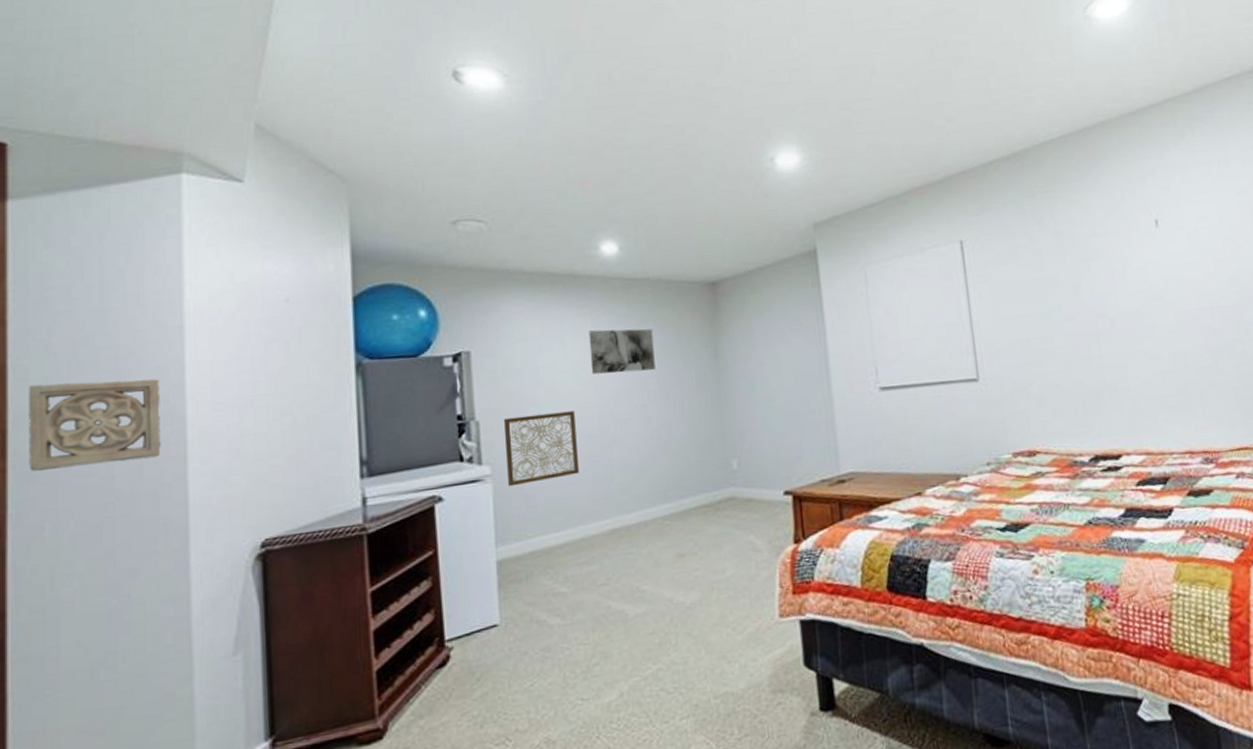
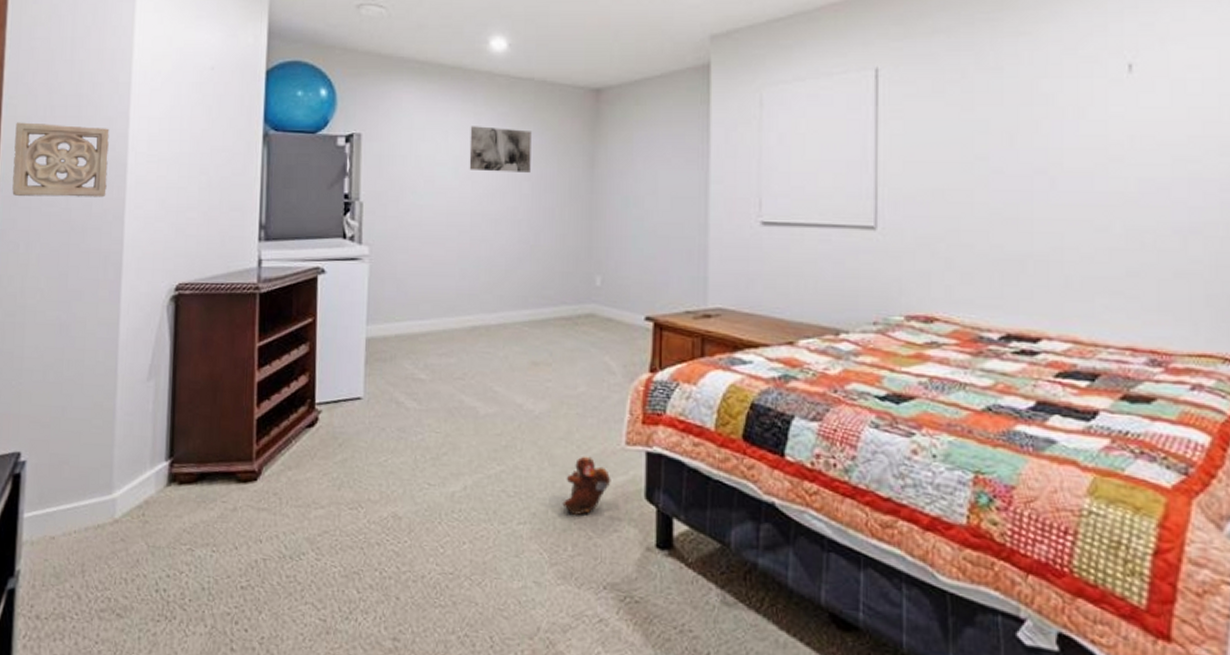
wall art: present [503,410,579,487] -> none [383,202,449,270]
plush toy: none [724,636,770,699] -> present [562,456,611,516]

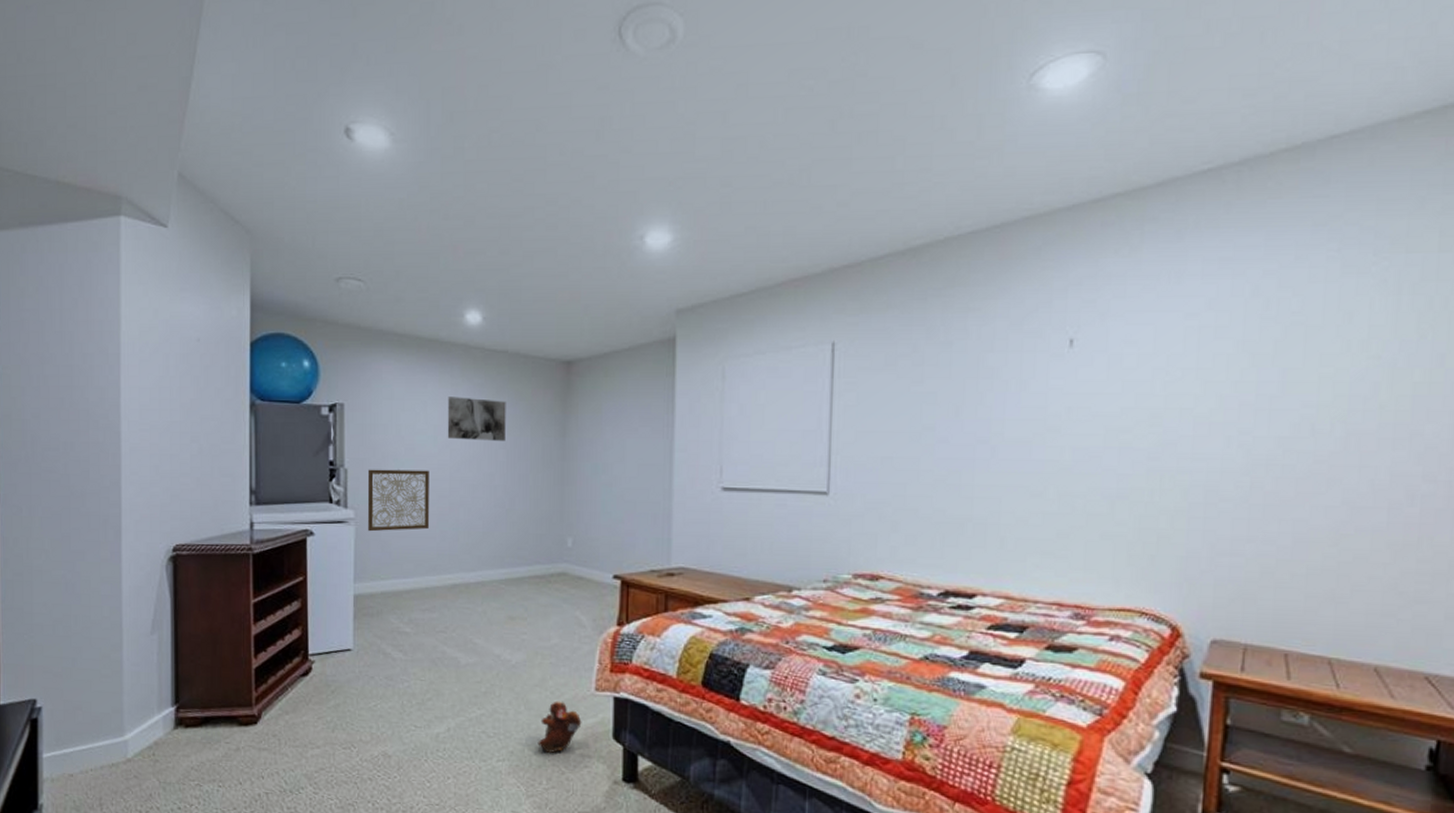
wall ornament: present [12,122,109,198] -> none [11,392,102,464]
wall art: none [383,202,449,270] -> present [367,469,429,532]

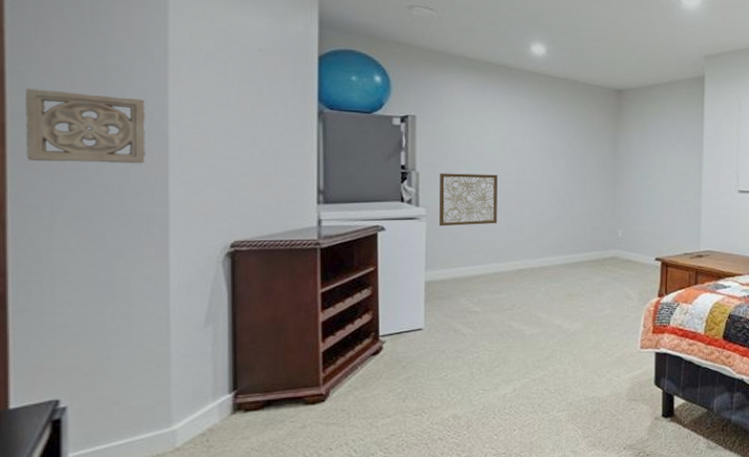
wall ornament: none [11,392,102,464] -> present [25,88,145,164]
wall art: present [447,397,506,441] -> none [514,113,567,152]
plush toy: present [537,701,582,754] -> none [592,359,630,402]

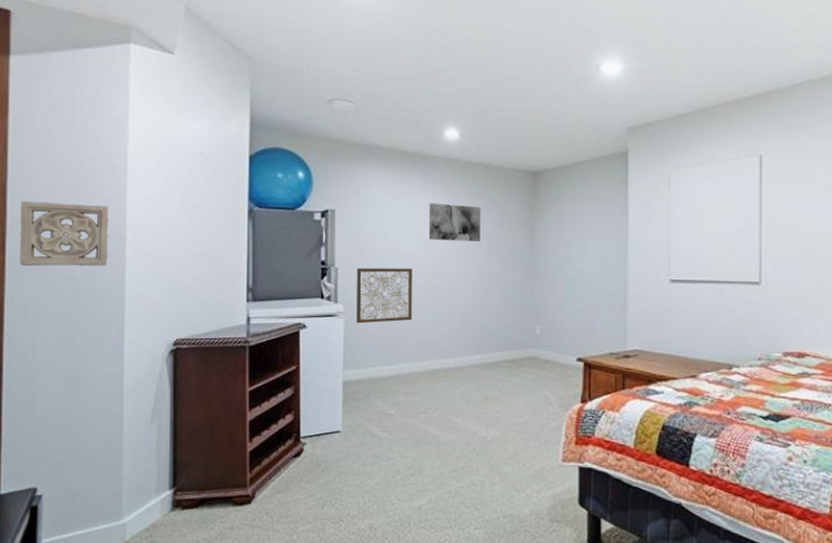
wall art: none [514,113,567,152] -> present [428,203,481,241]

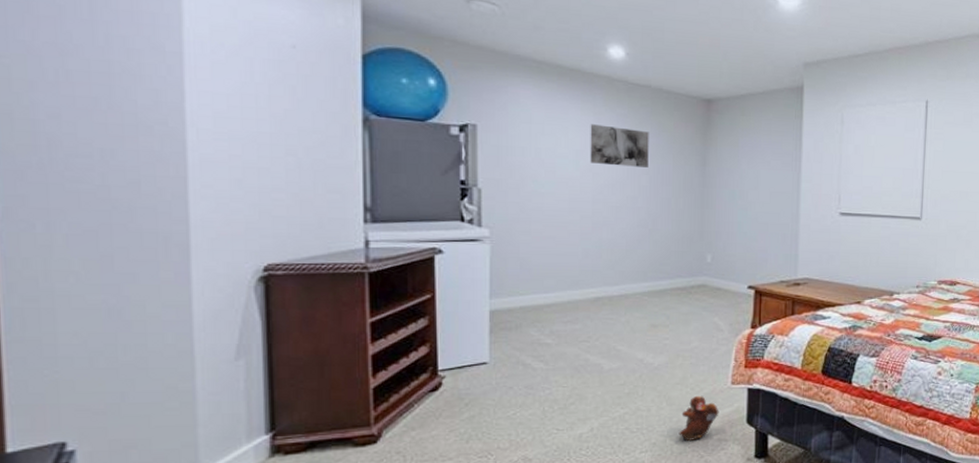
wall ornament: present [20,201,109,267] -> none [11,85,160,175]
wall art: present [356,268,412,324] -> none [504,189,571,250]
plush toy: none [511,472,551,521] -> present [678,395,719,442]

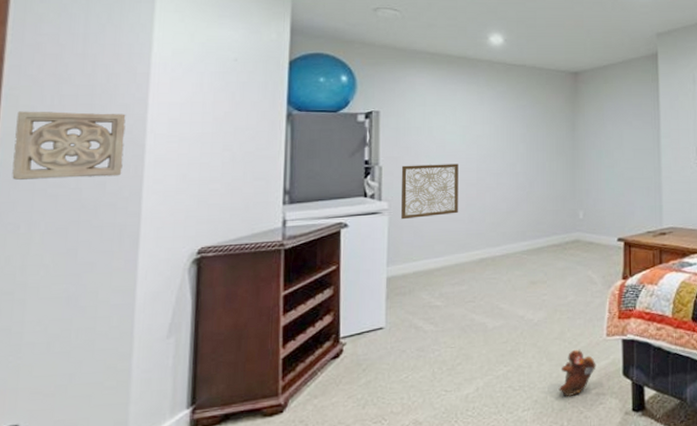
wall ornament: none [11,85,160,175] -> present [12,111,126,181]
wall art: none [504,189,571,250] -> present [401,163,458,220]
wall art: present [590,124,649,168] -> none [474,102,525,137]

